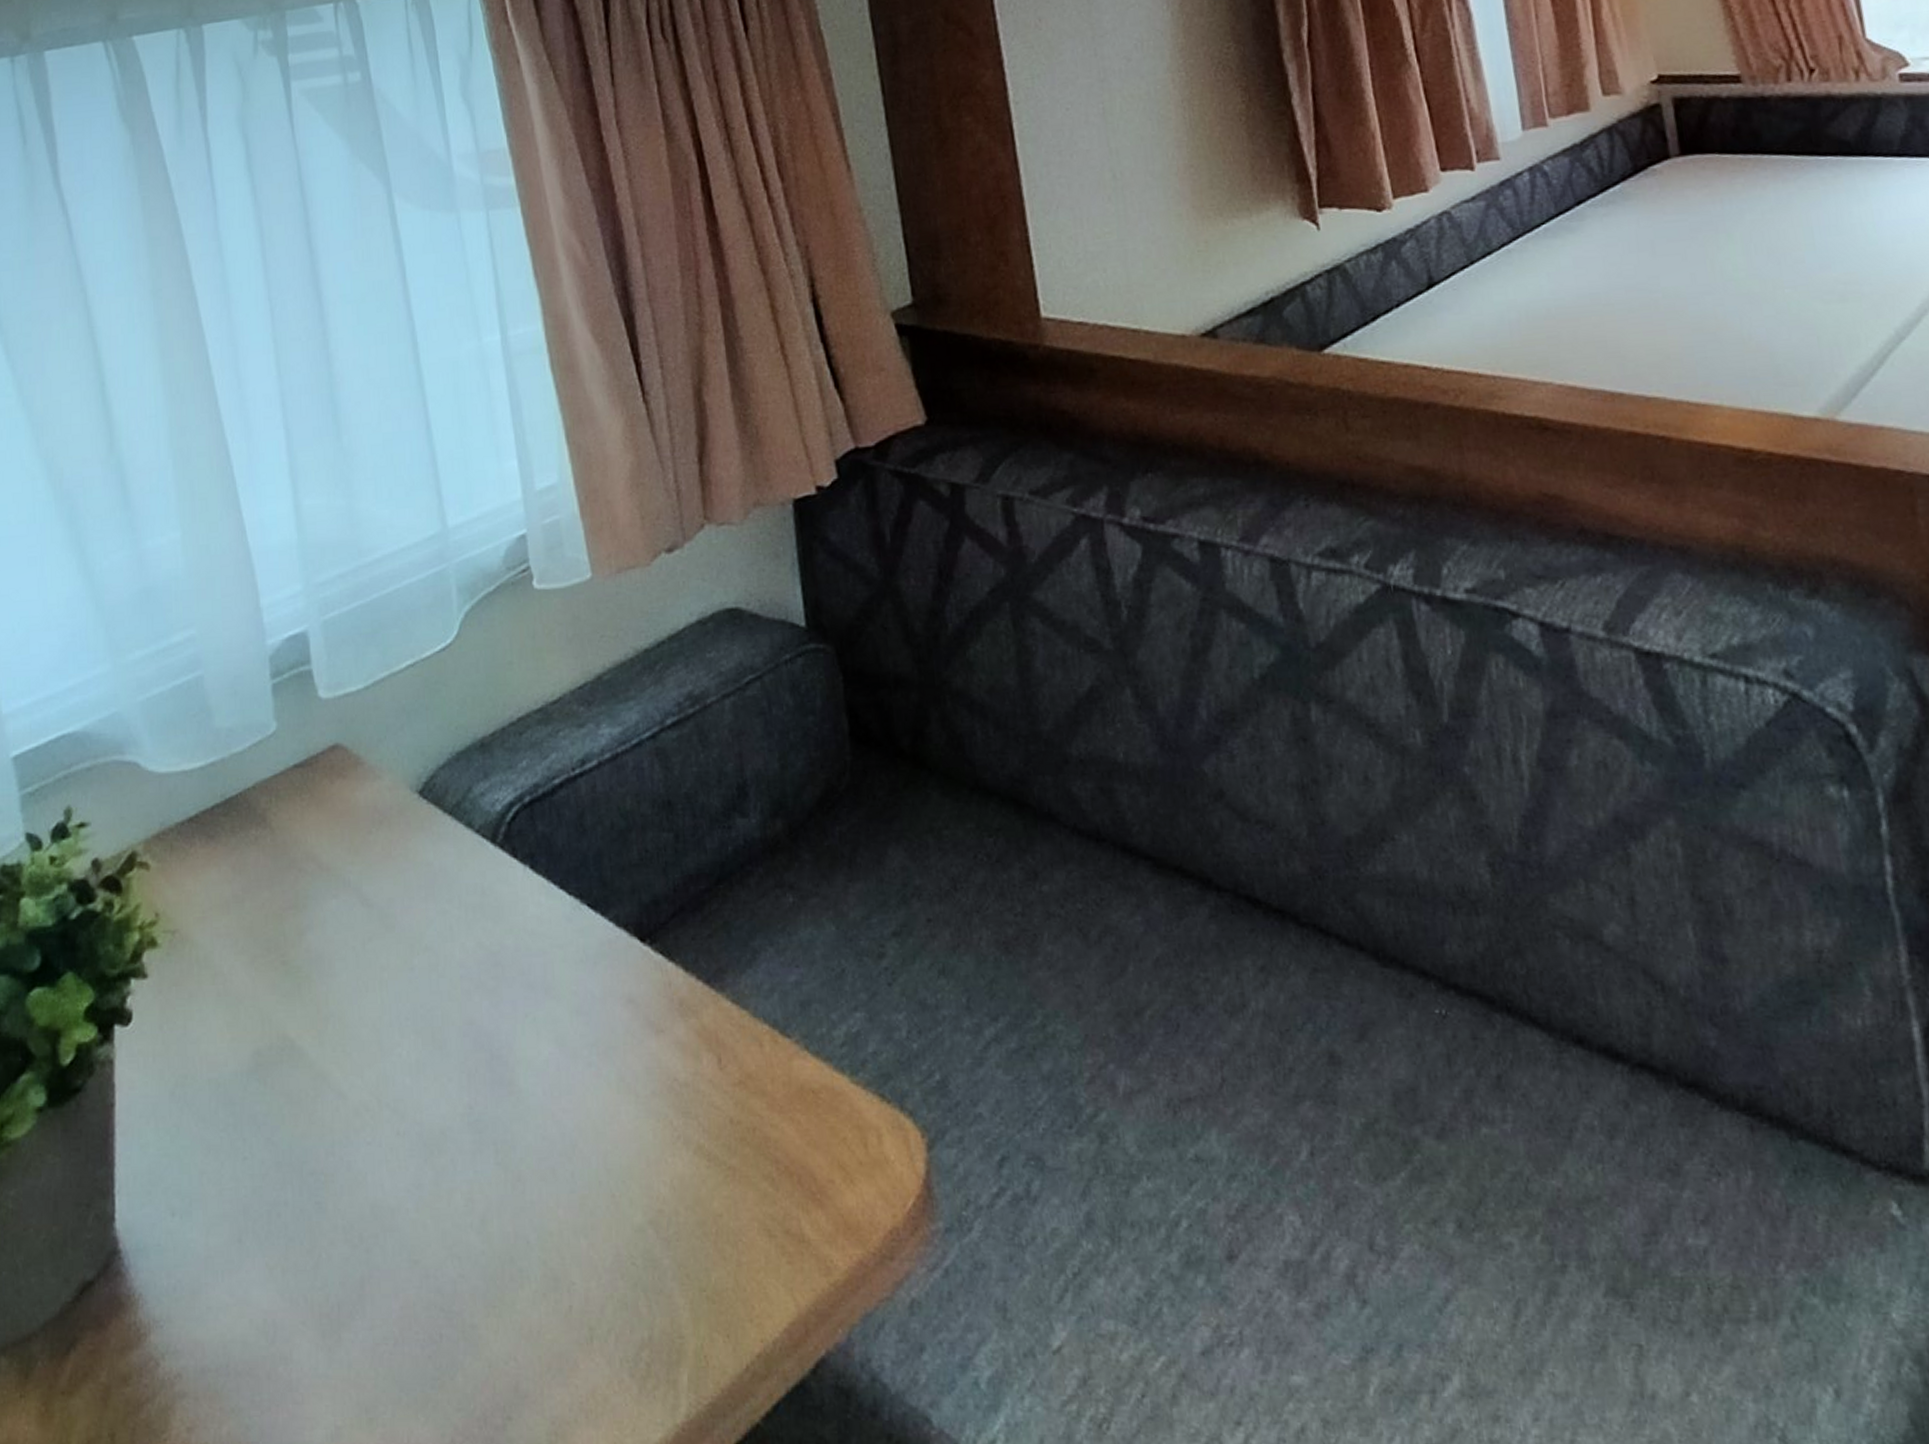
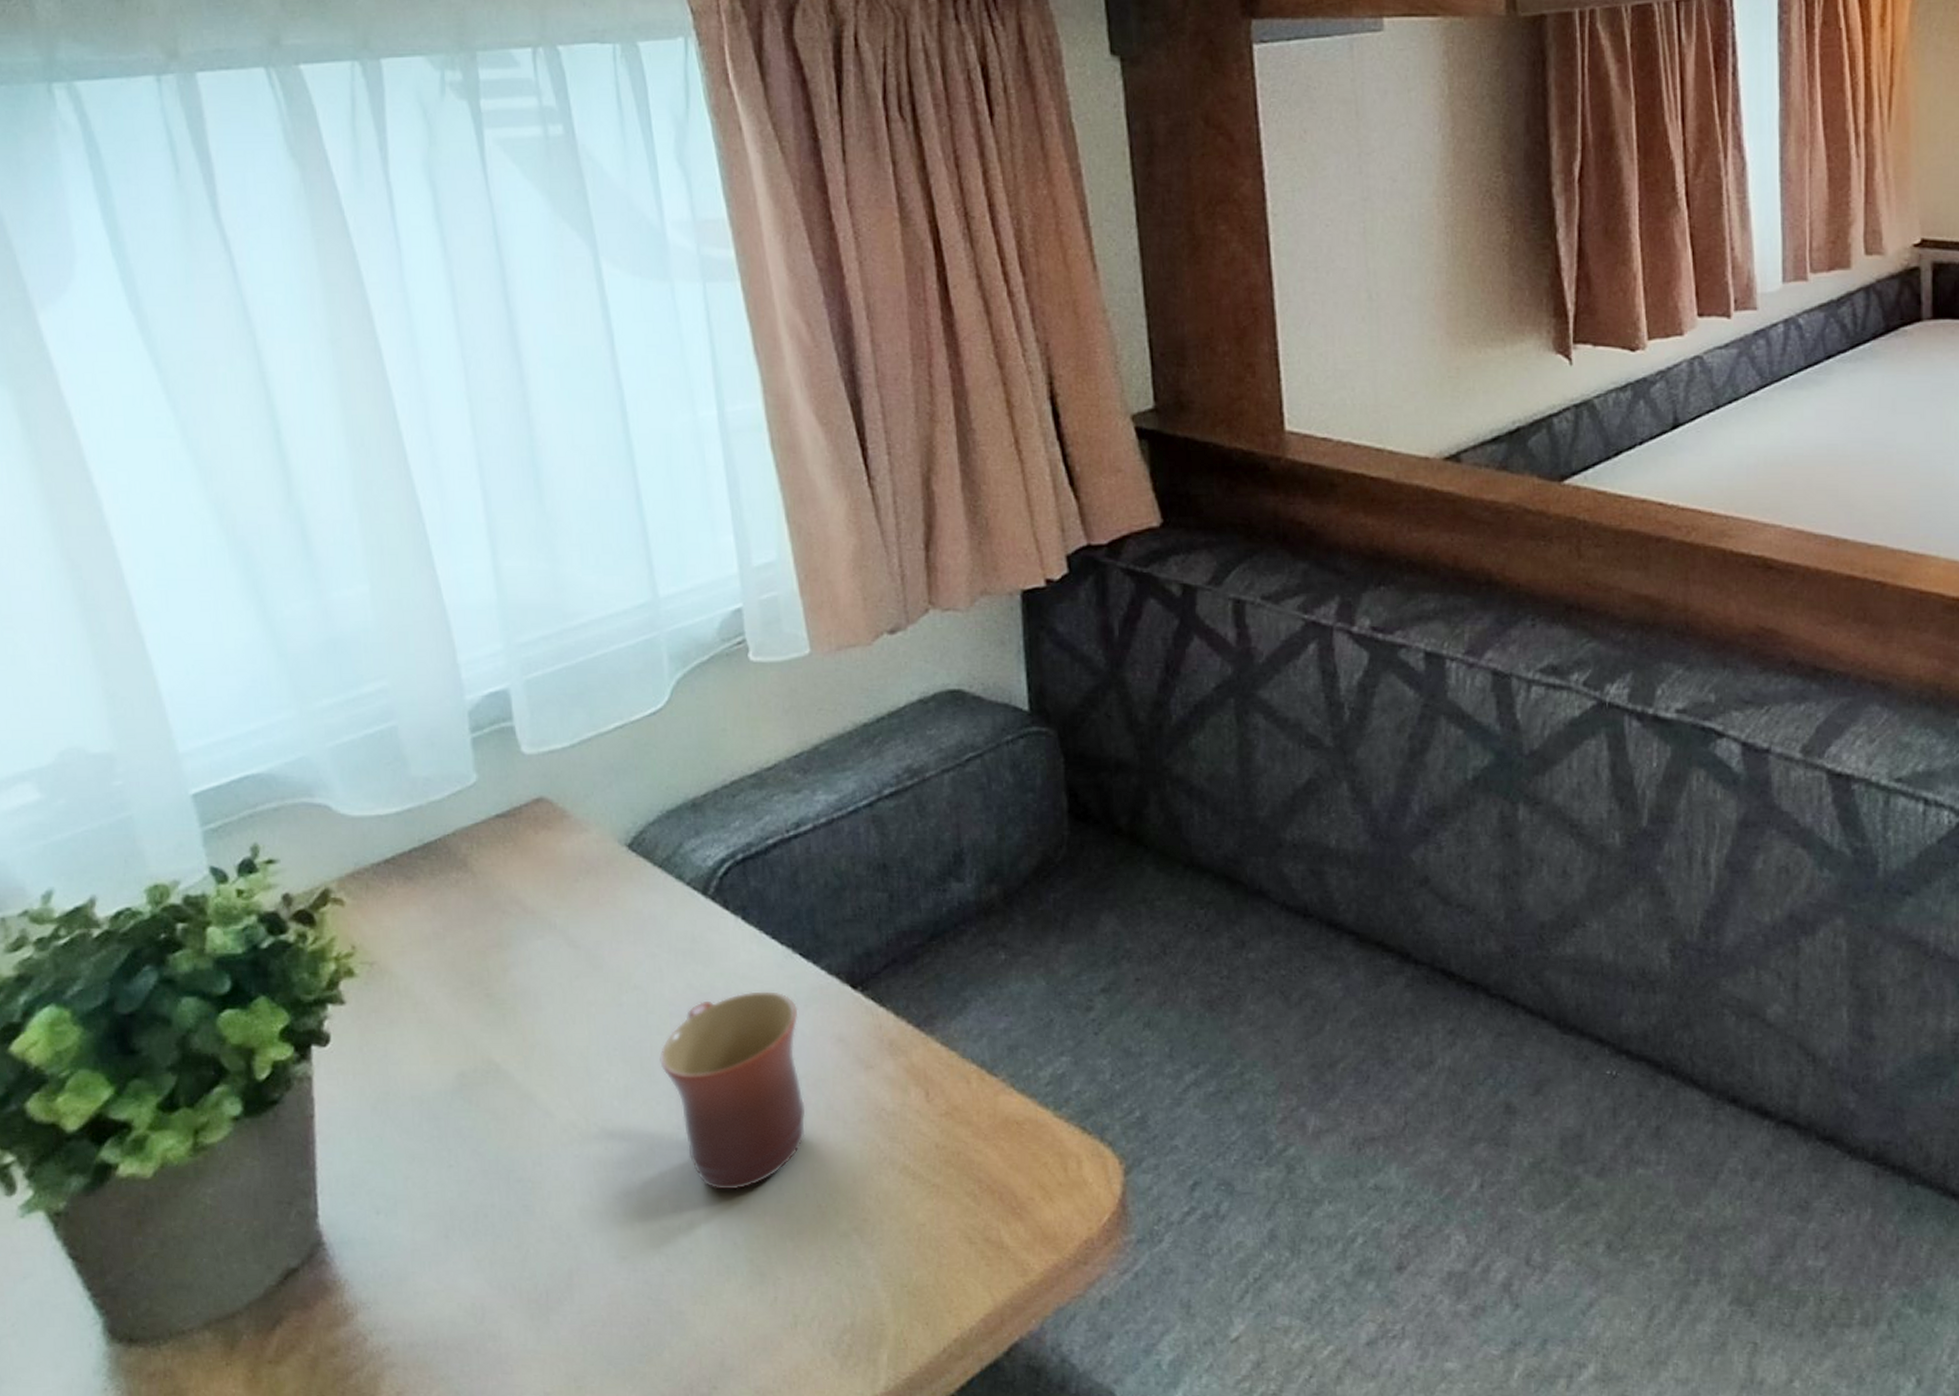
mug: none [450,948,597,1179] -> present [659,991,806,1190]

